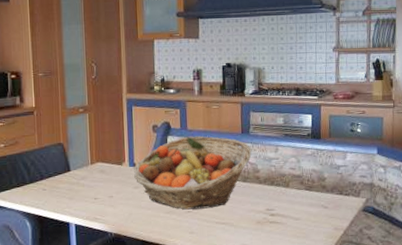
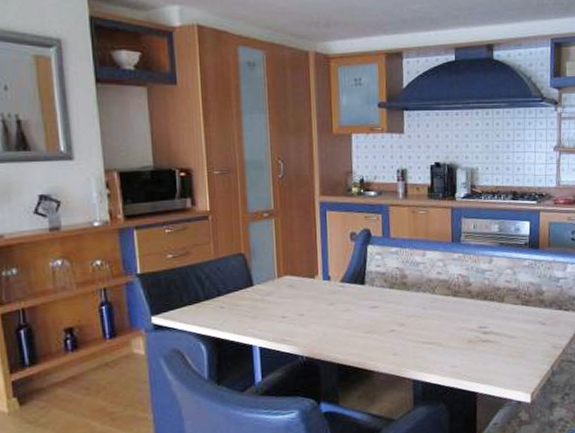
fruit basket: present [134,136,252,210] -> none [328,245,463,329]

